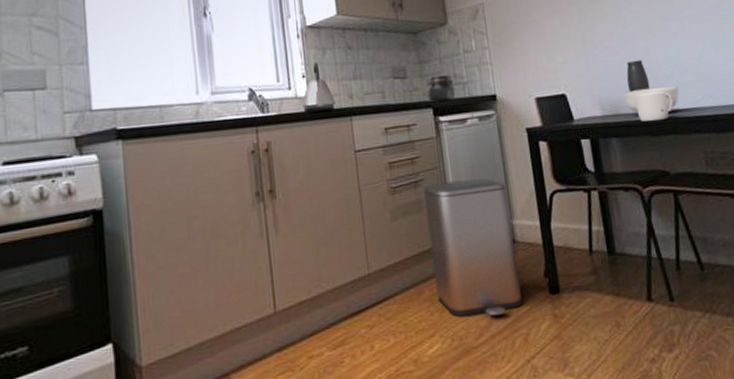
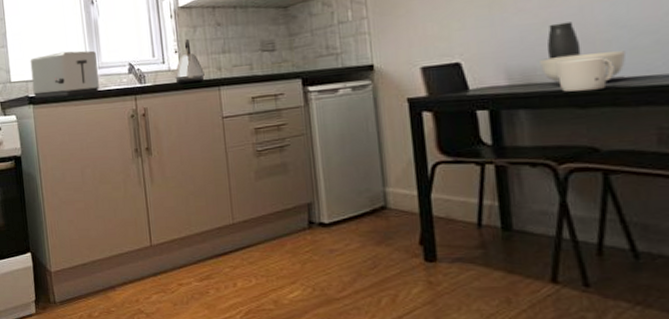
toaster: none [120,72,212,133] -> present [30,50,99,99]
pedal bin: present [424,177,522,318] -> none [290,145,391,274]
jar: present [426,74,455,103] -> none [296,46,327,73]

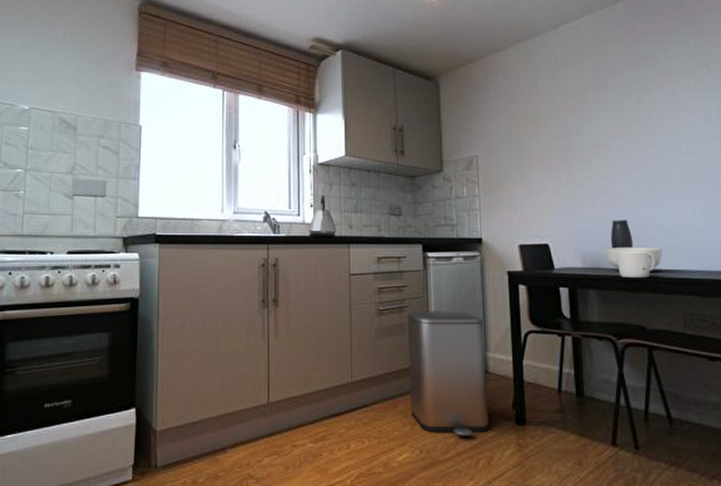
toaster: present [30,50,99,99] -> none [161,192,234,240]
pedal bin: none [290,145,391,274] -> present [408,311,489,436]

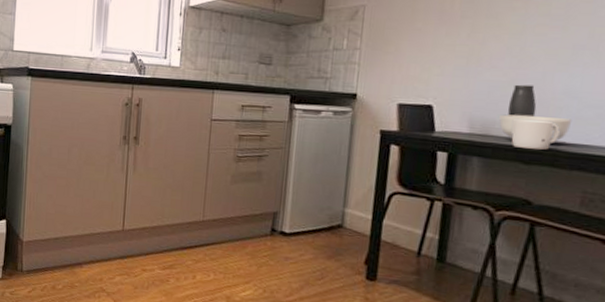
kettle: present [308,194,336,240] -> none [173,38,202,84]
pedal bin: present [408,311,489,436] -> none [258,160,347,284]

